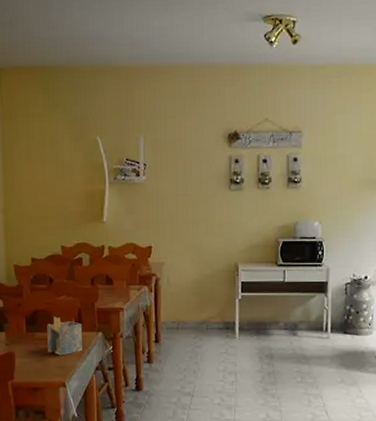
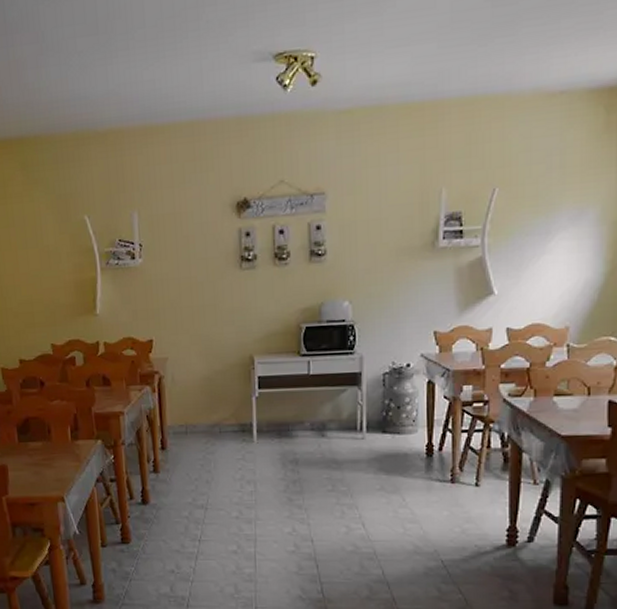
napkin holder: present [47,317,83,356] -> none [40,424,81,467]

